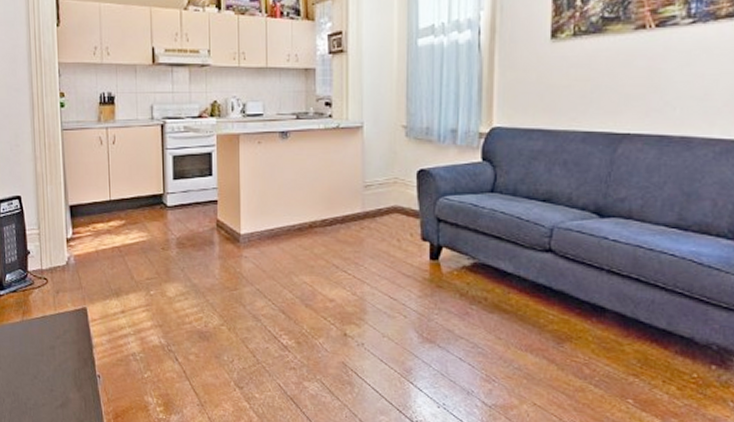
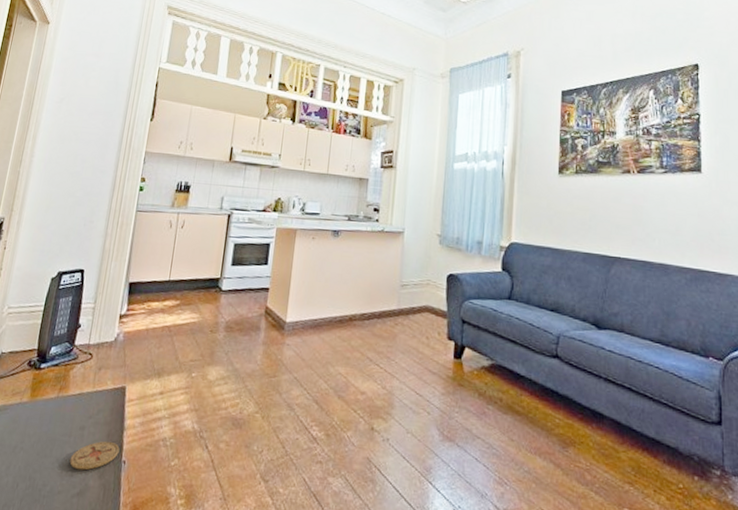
coaster: none [47,359,92,385] -> present [69,441,120,471]

